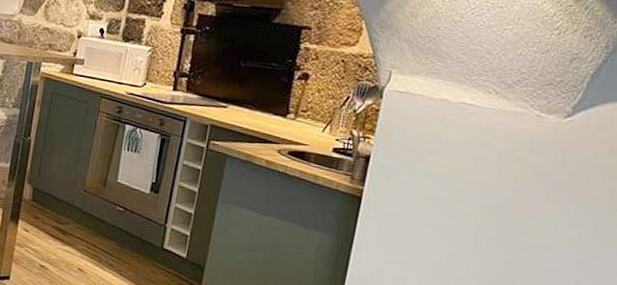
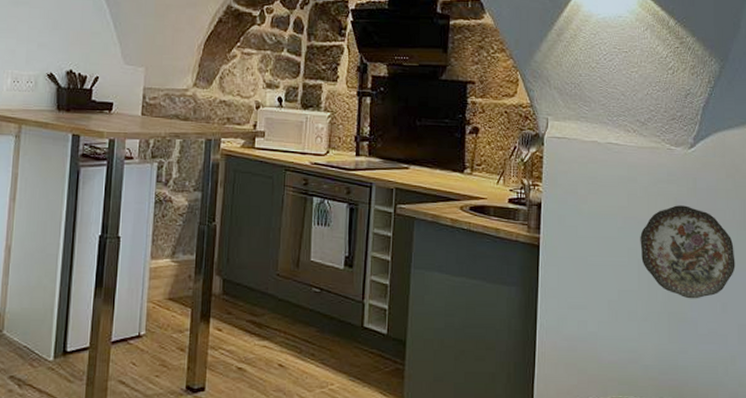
decorative plate: none [481,176,604,275] -> present [640,205,736,299]

